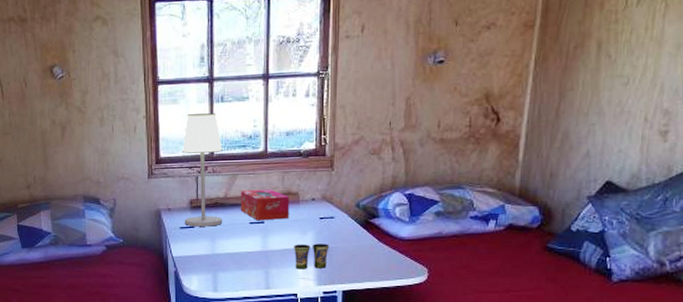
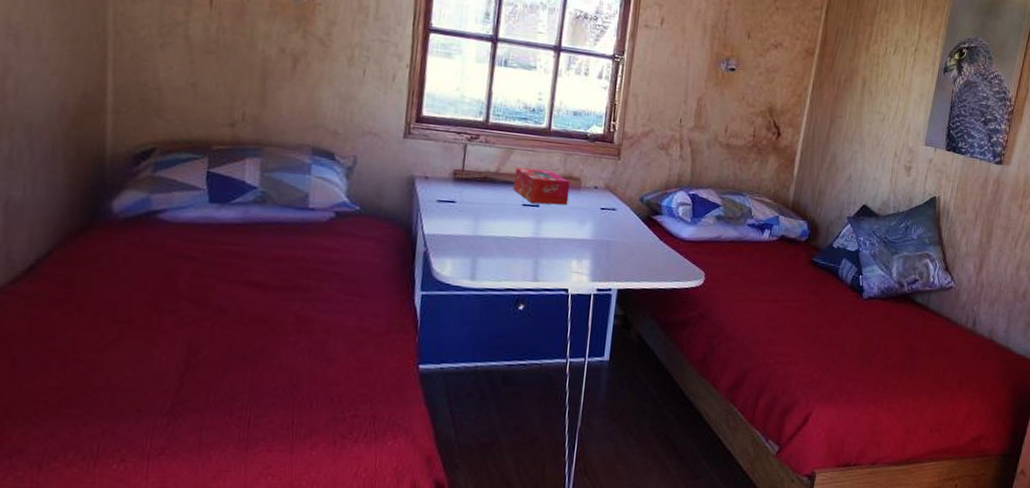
table lamp: present [182,113,223,227] -> none [443,73,500,204]
cup: present [293,244,329,269] -> none [569,234,608,263]

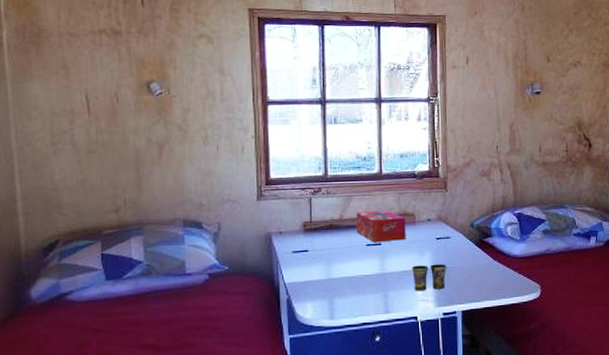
cup: none [569,234,608,263] -> present [411,264,447,291]

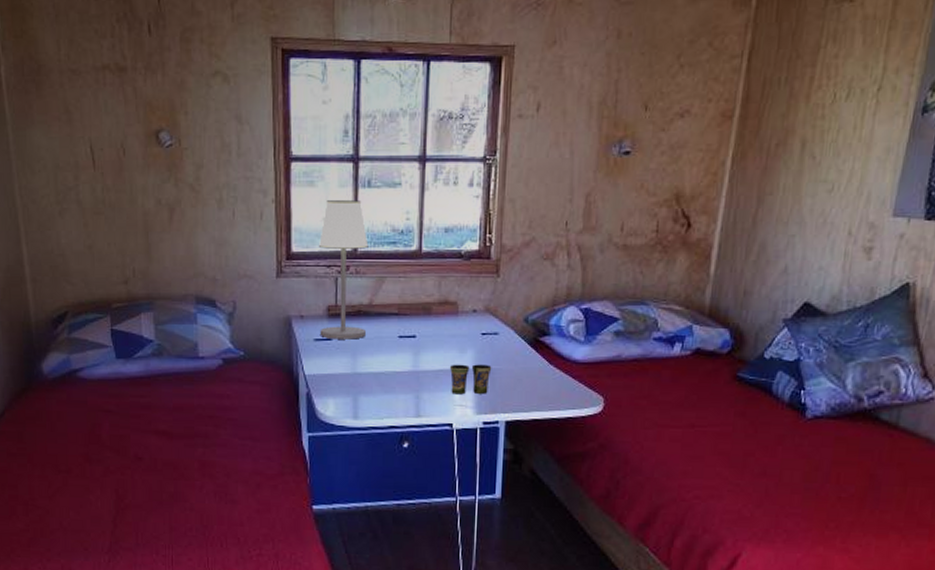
table lamp: none [294,134,339,251] -> present [319,200,369,340]
tissue box: present [356,210,406,243] -> none [387,296,447,335]

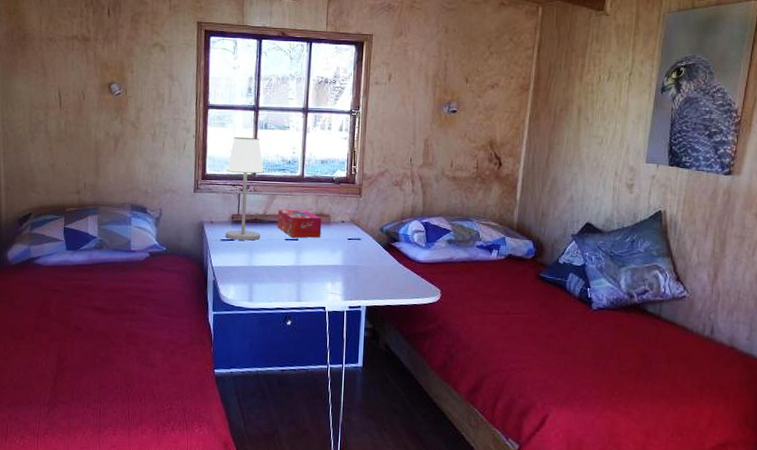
tissue box: none [387,296,447,335] -> present [277,209,322,238]
cup: present [449,364,492,395] -> none [323,261,356,285]

